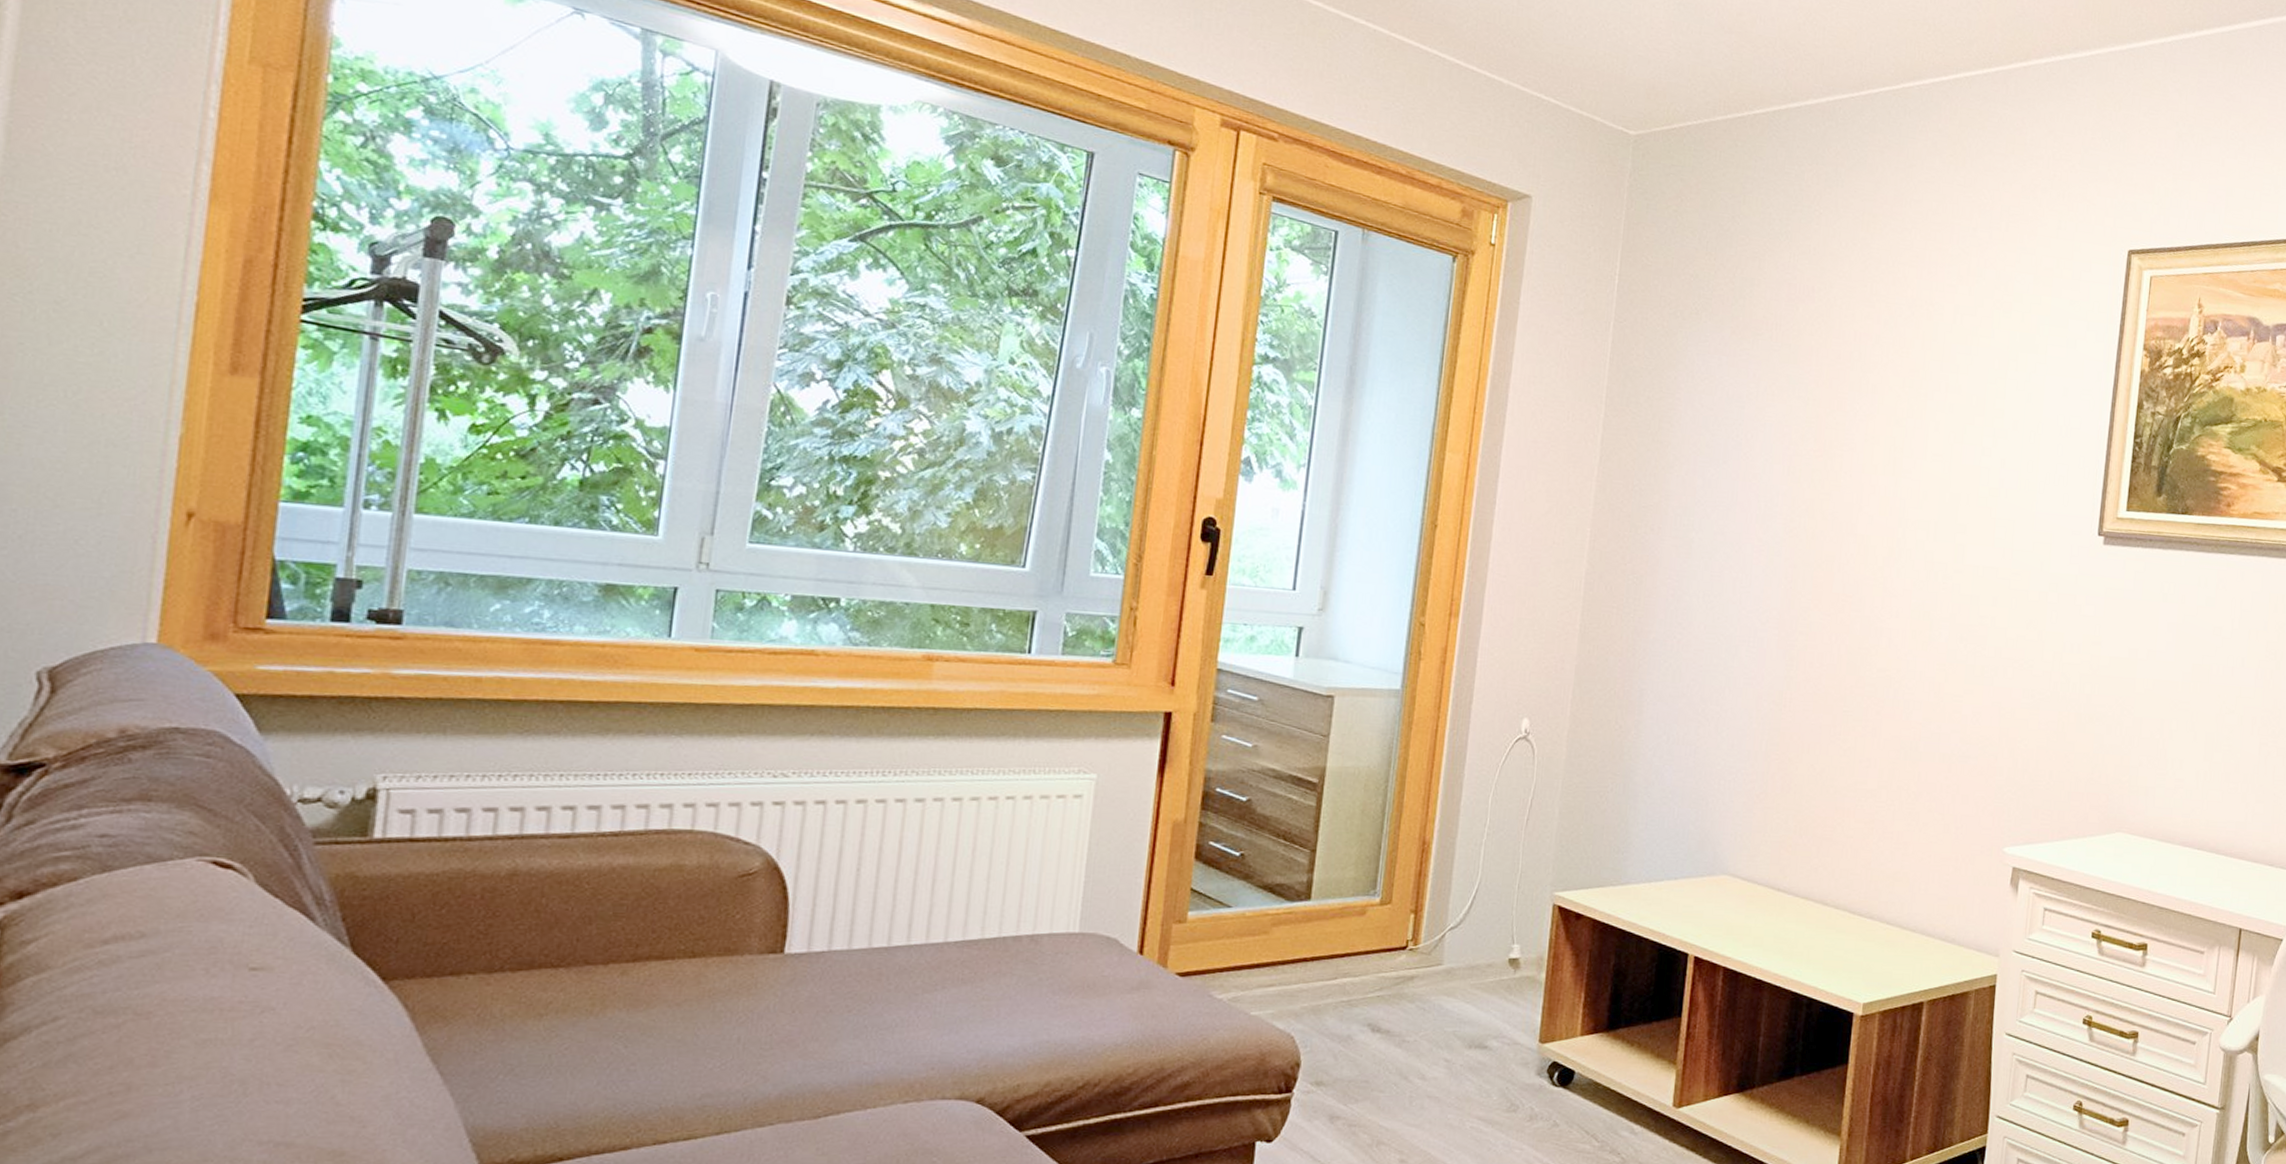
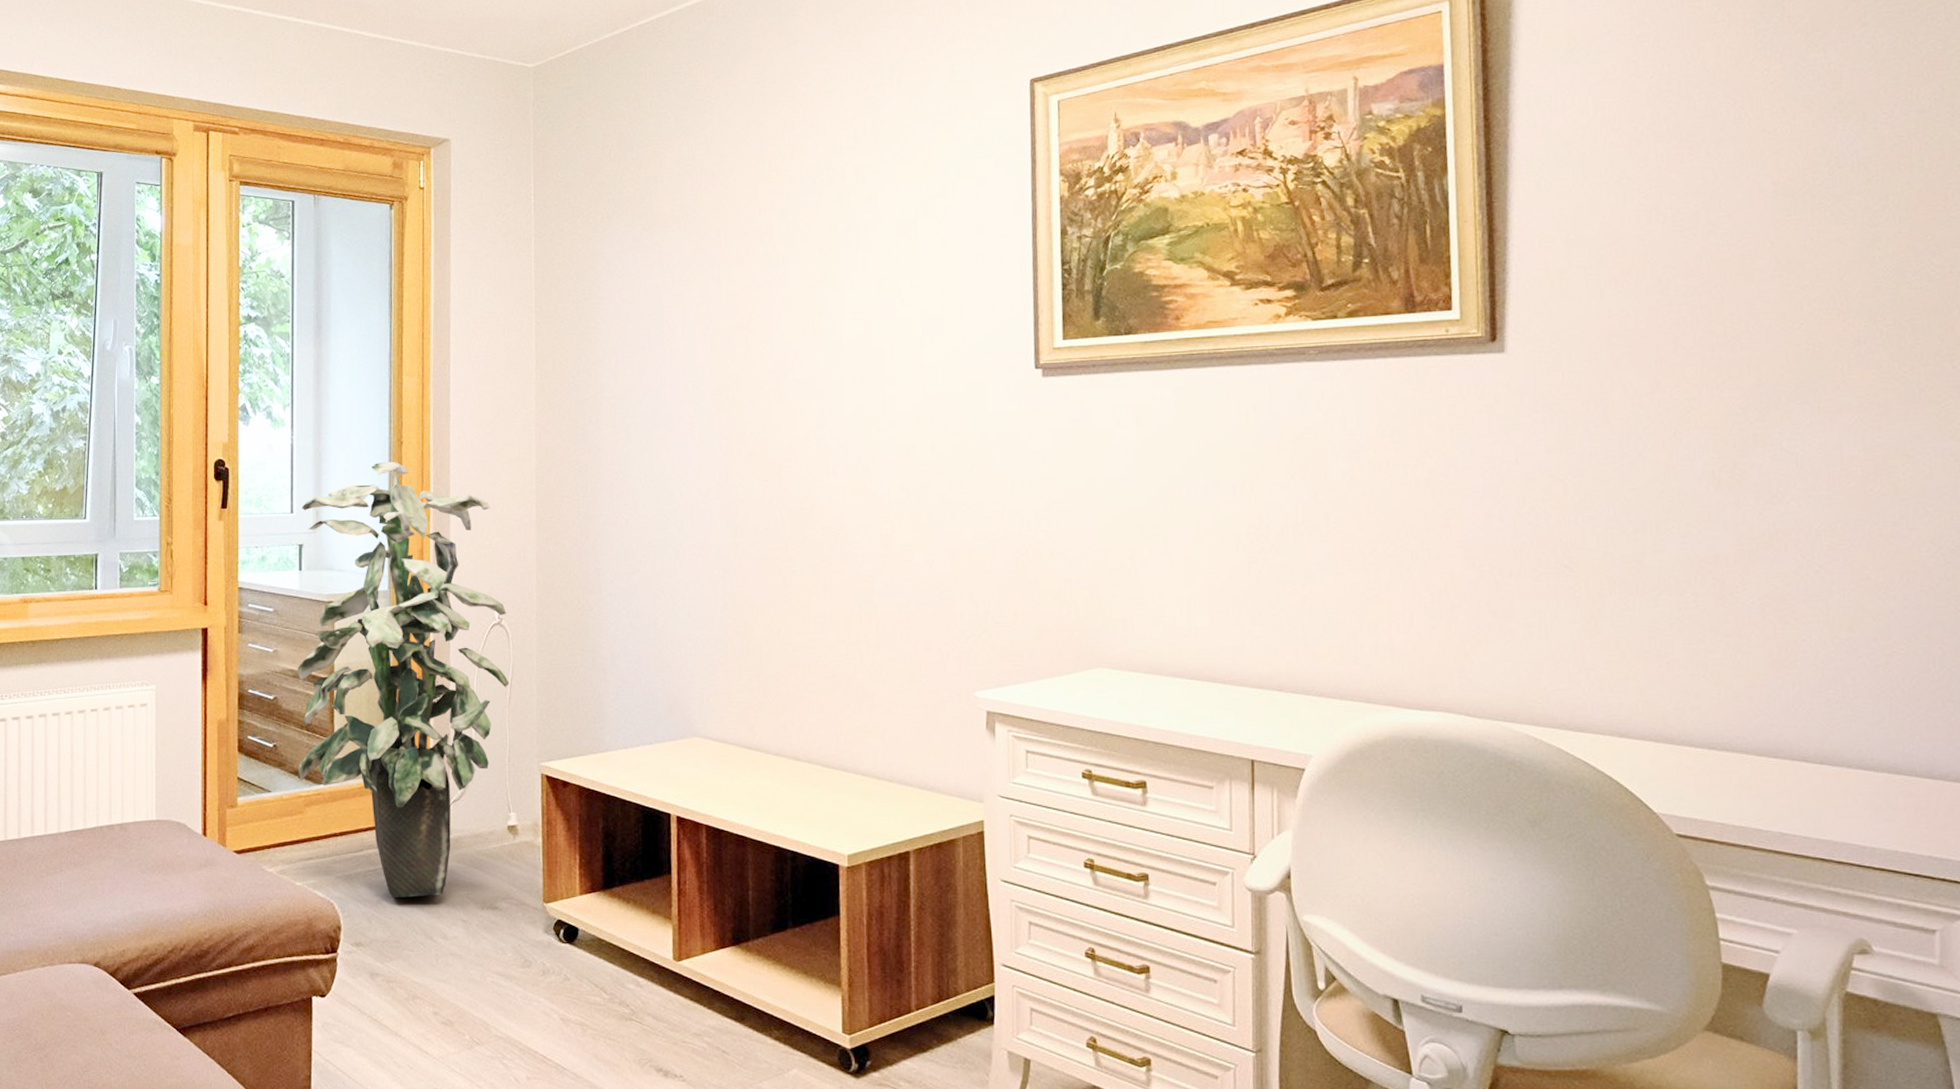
indoor plant: none [1266,544,1535,1033] -> present [297,461,509,897]

